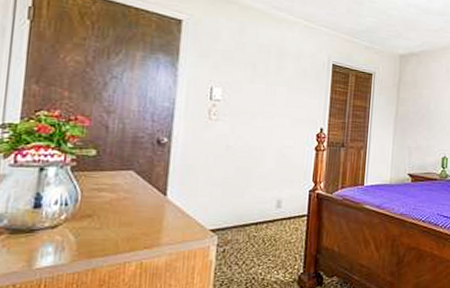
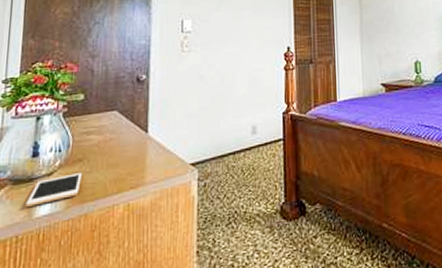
cell phone: none [25,228,91,257] -> present [25,173,82,207]

